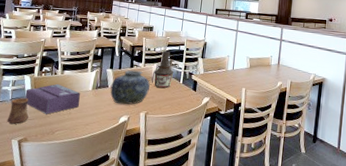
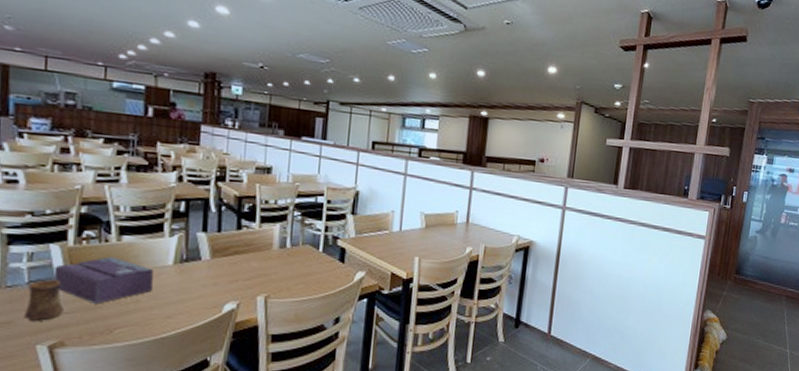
vase: present [110,70,150,105] -> none [204,233,270,286]
bottle: present [151,50,174,89] -> none [272,203,309,260]

